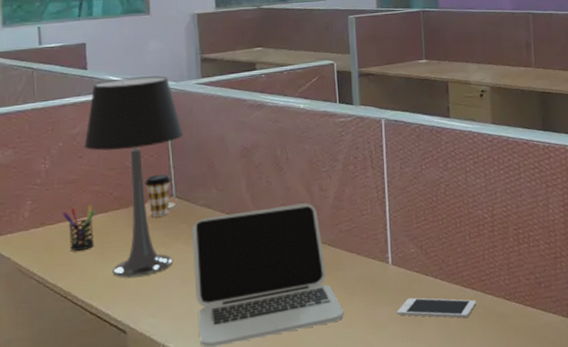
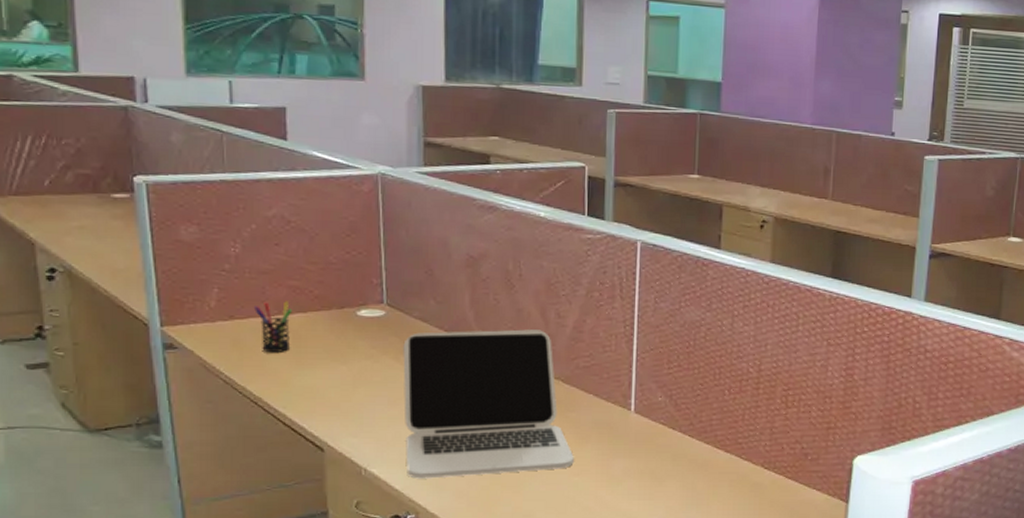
table lamp: present [84,76,184,278] -> none [281,155,399,390]
coffee cup: present [145,174,171,217] -> none [351,276,382,324]
cell phone: present [396,297,477,318] -> none [635,452,729,482]

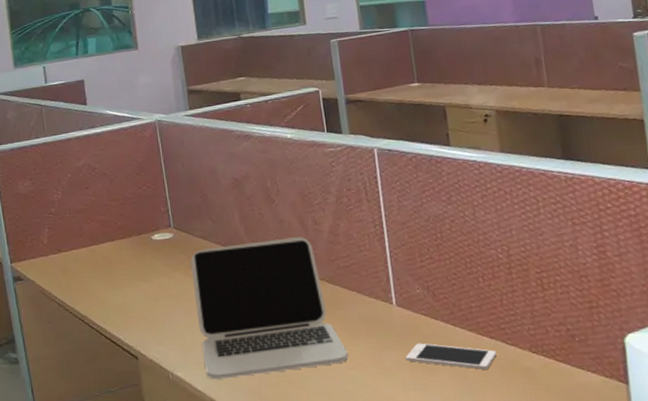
pen holder: present [253,301,293,354] -> none [74,233,105,278]
cell phone: none [635,452,729,482] -> present [405,343,497,370]

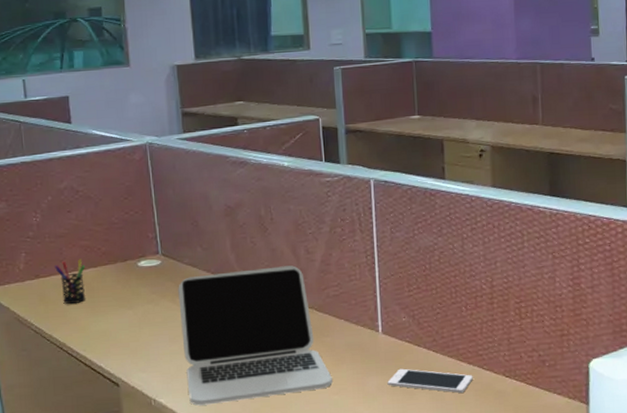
pen holder: none [74,233,105,278] -> present [54,259,86,305]

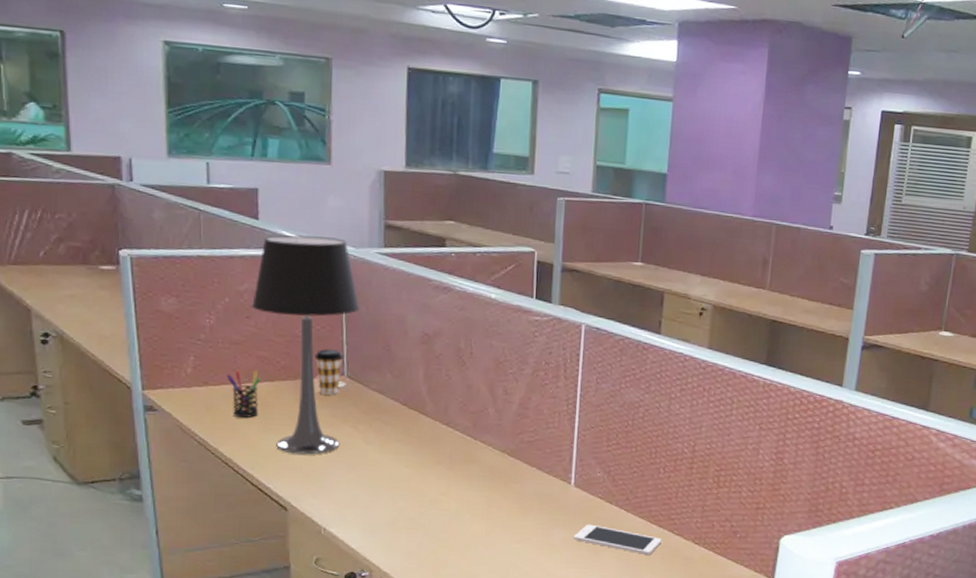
table lamp: none [72,130,167,332] -> present [252,234,360,455]
coffee cup: none [131,231,157,274] -> present [314,349,343,395]
laptop: present [178,265,333,406] -> none [361,403,517,540]

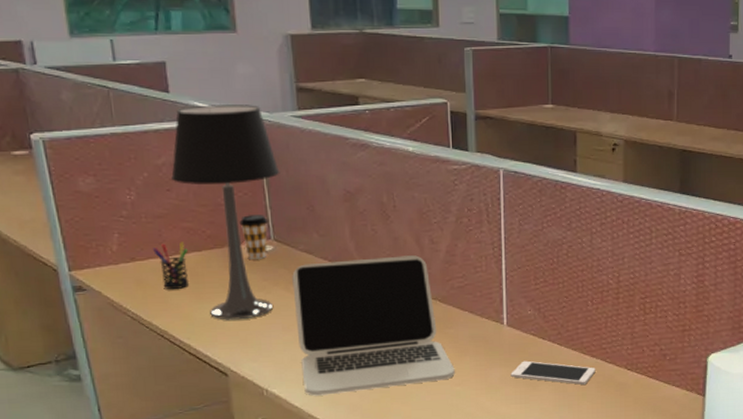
laptop: none [361,403,517,540] -> present [292,255,455,396]

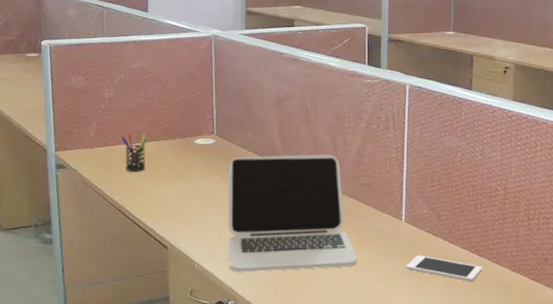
table lamp: present [171,103,280,320] -> none [142,22,227,201]
coffee cup: present [239,215,268,259] -> none [190,113,213,150]

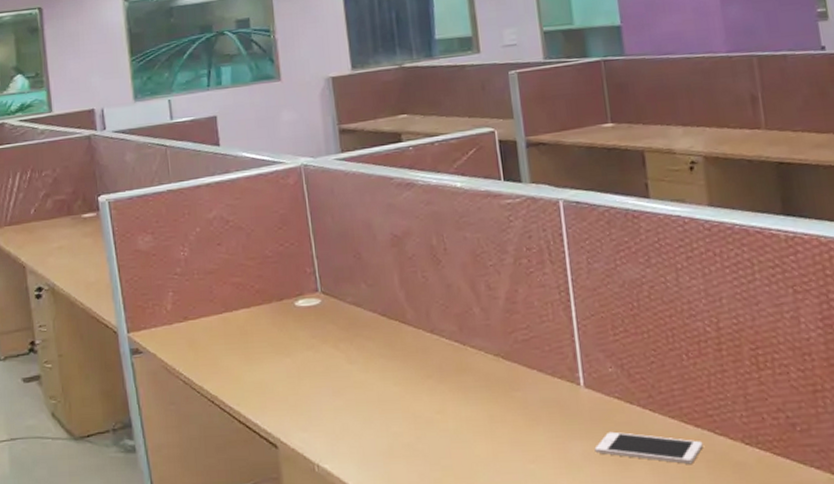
pen holder: present [120,132,148,172] -> none [203,298,239,351]
laptop: present [227,154,357,273] -> none [341,304,527,473]

